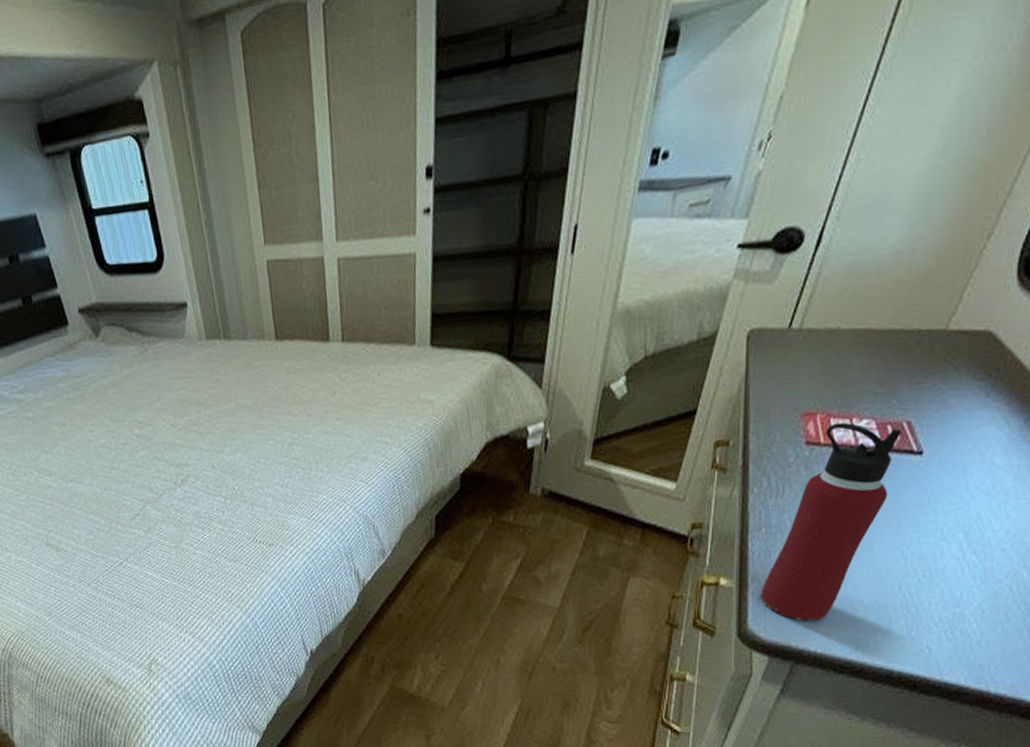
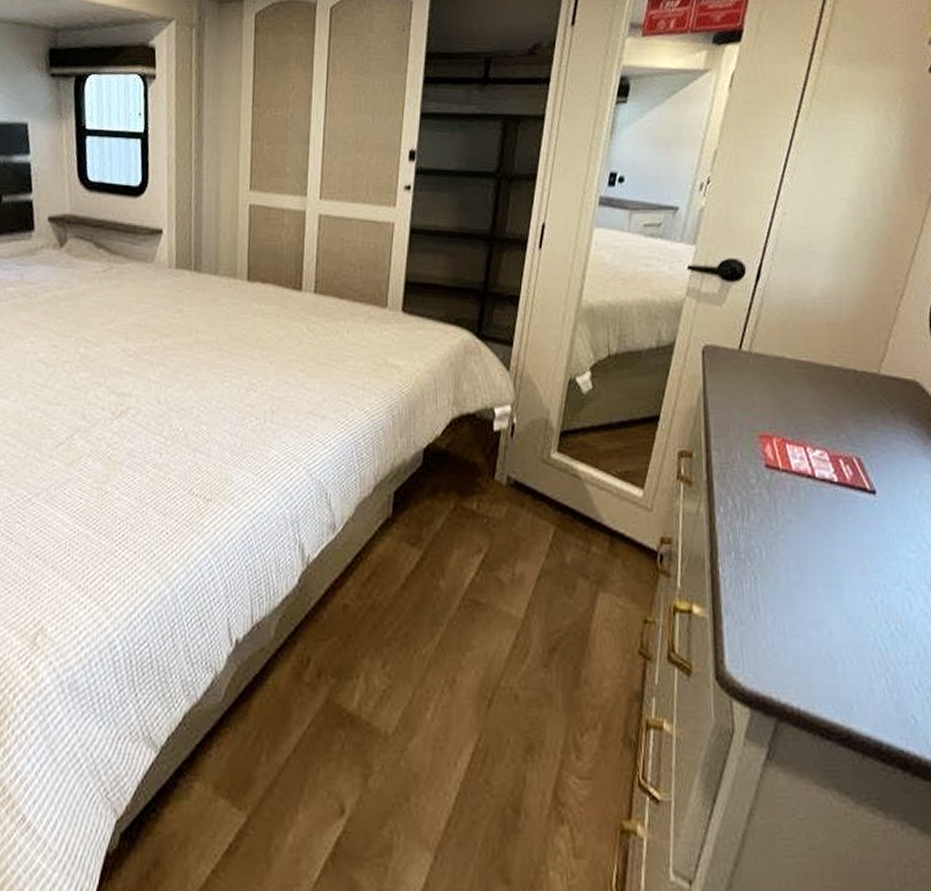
water bottle: present [760,422,901,621] -> none [735,449,853,670]

